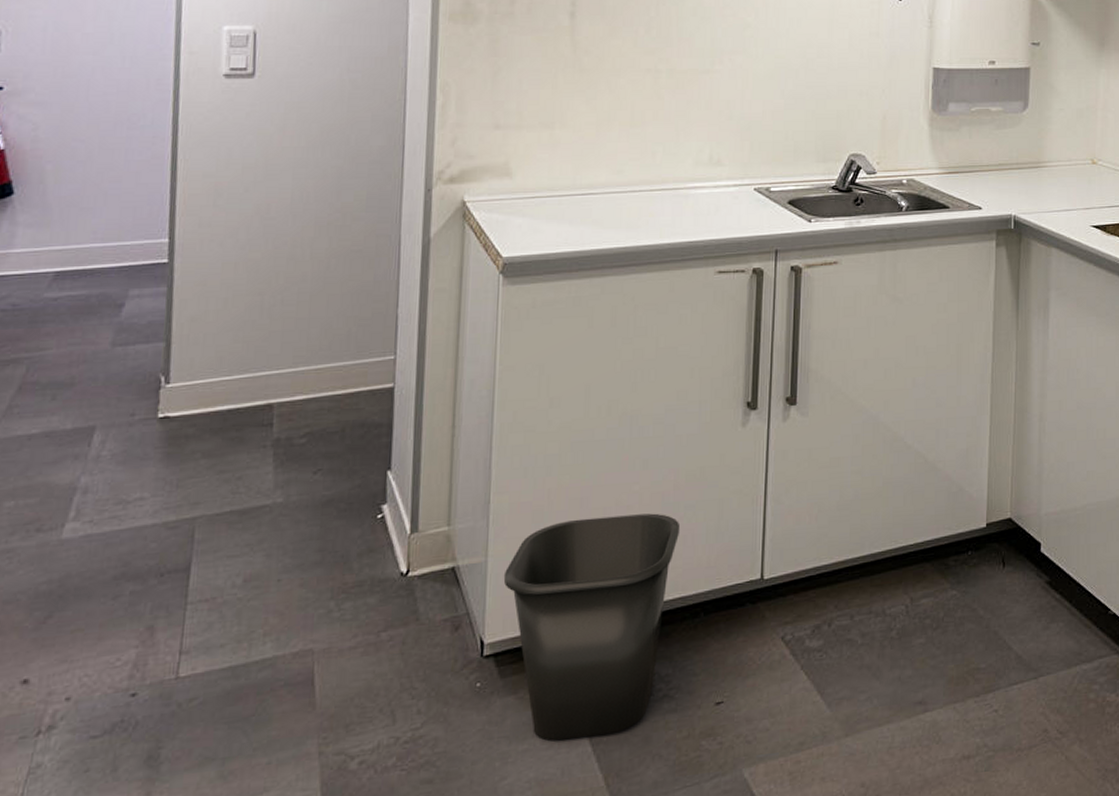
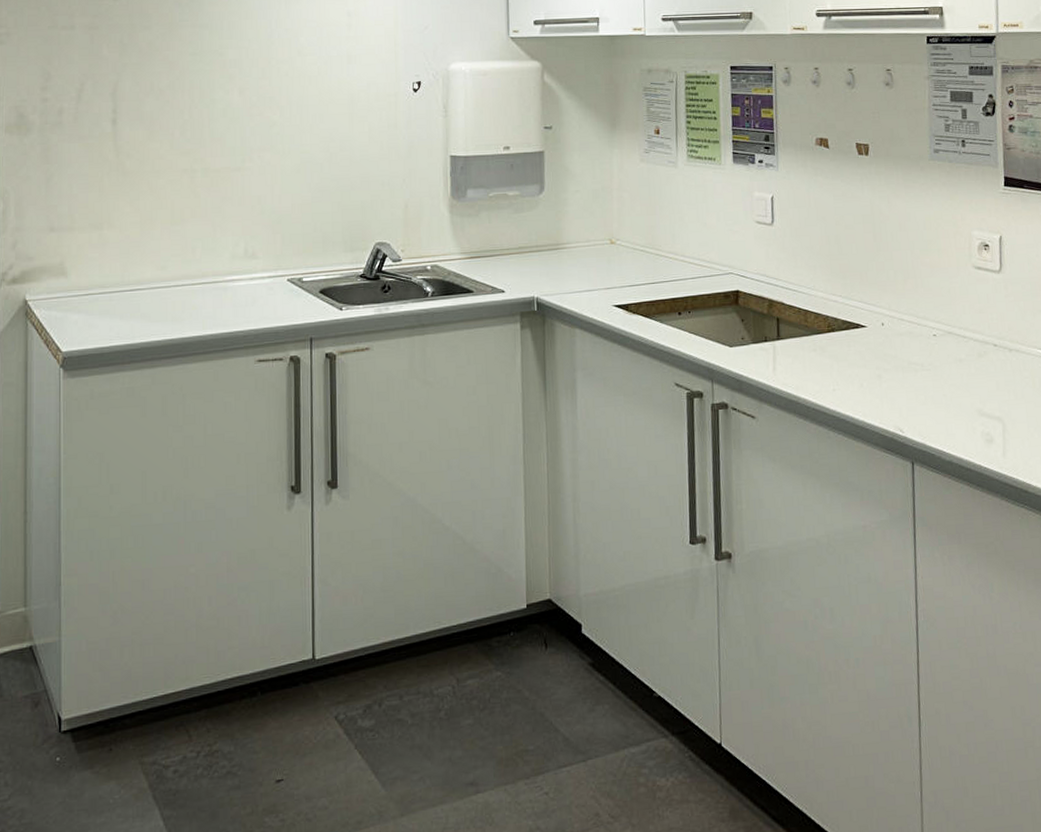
waste bin: present [503,513,681,741] -> none [76,594,235,815]

